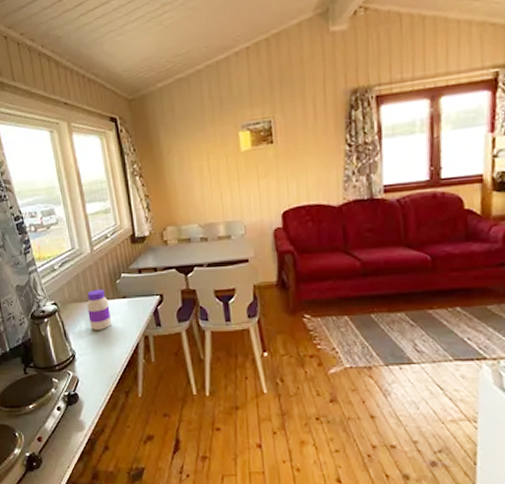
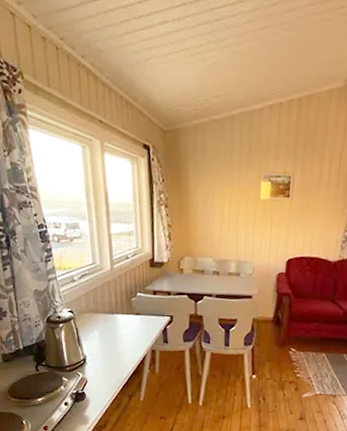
jar: present [87,289,112,330] -> none [102,303,124,340]

